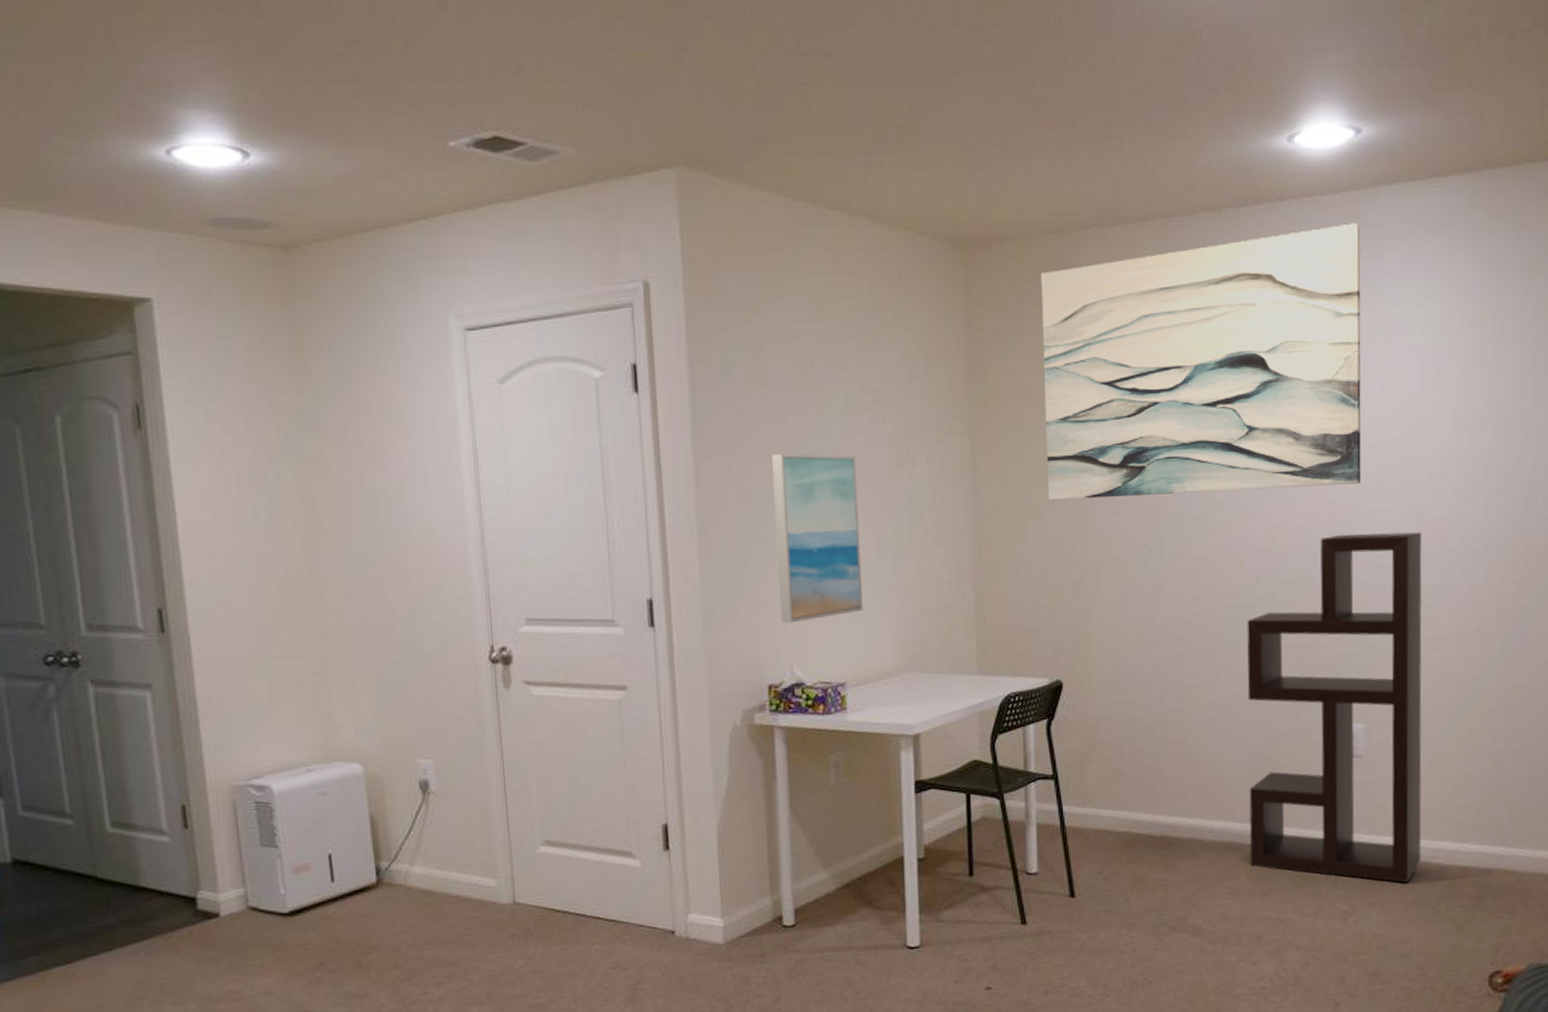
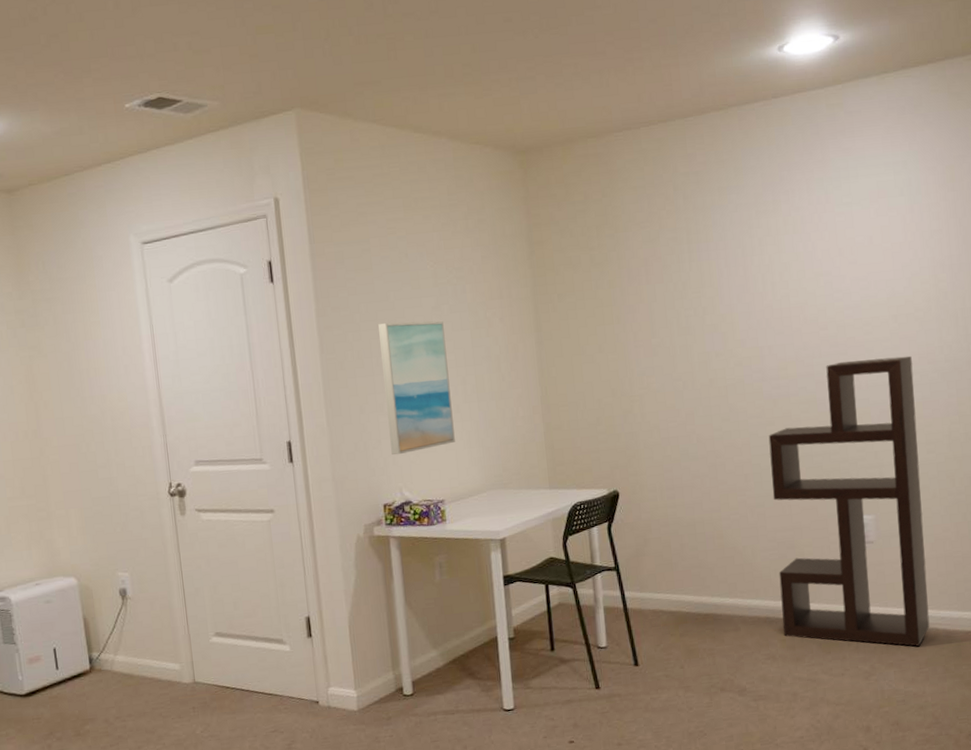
wall art: present [1041,223,1361,501] -> none [583,110,858,348]

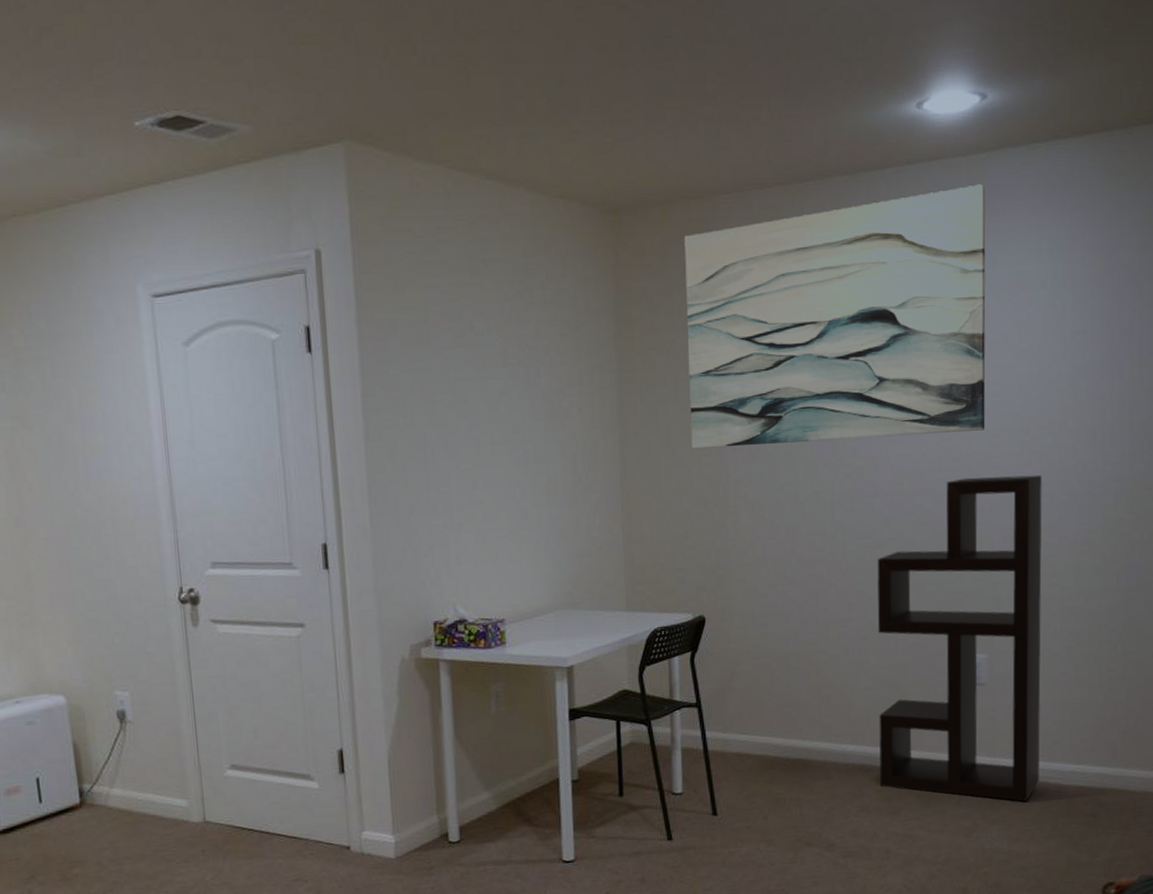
wall art: present [378,321,455,455] -> none [435,408,520,565]
wall art: none [583,110,858,348] -> present [684,184,986,449]

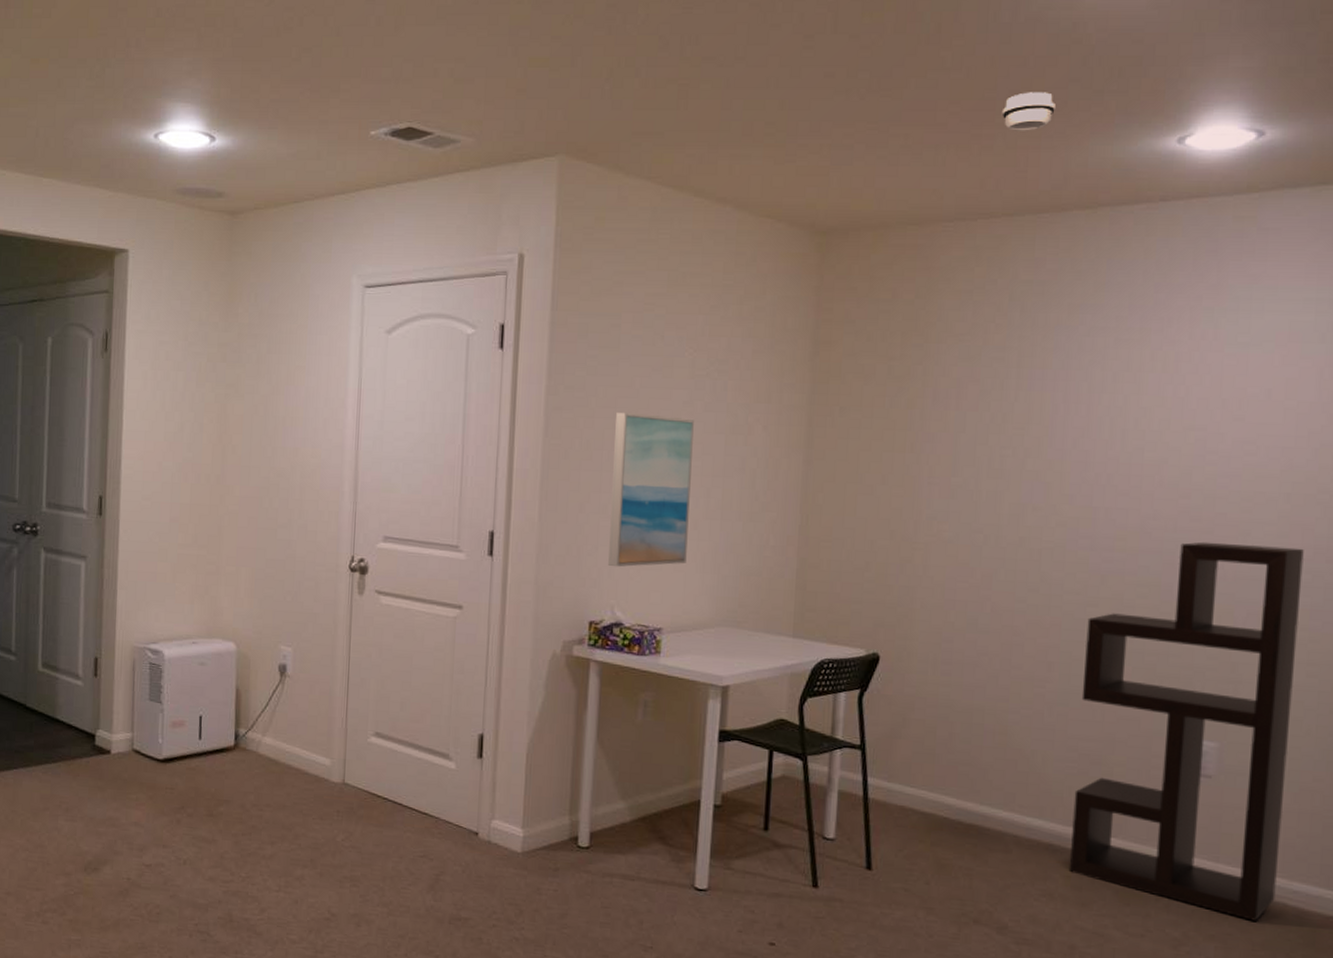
wall art: none [435,408,520,565] -> present [608,413,694,567]
wall art: present [684,184,986,449] -> none [883,226,1255,492]
smoke detector: none [764,61,811,101] -> present [1001,92,1055,131]

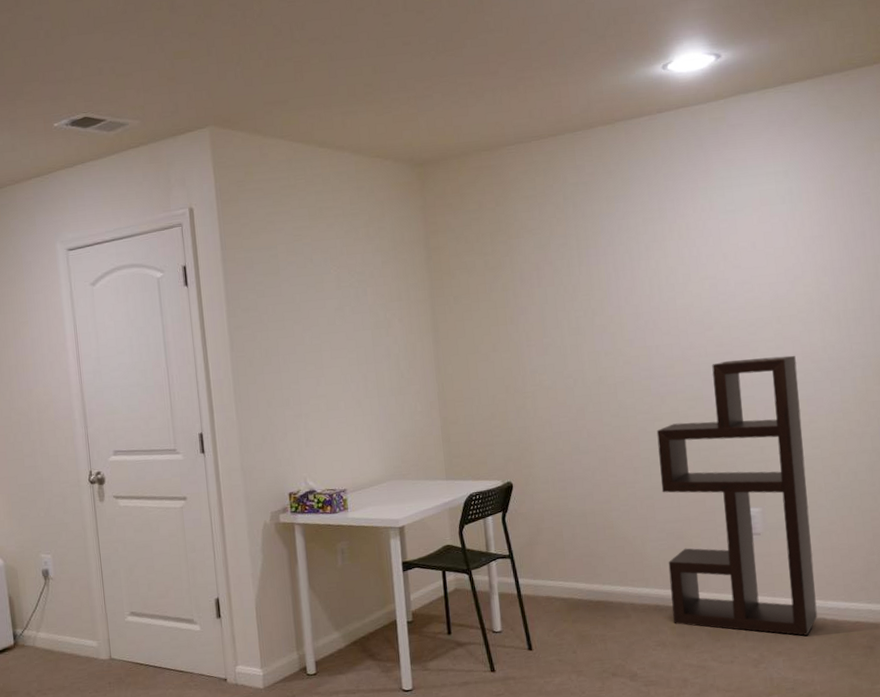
wall art: present [608,413,694,567] -> none [285,321,357,447]
smoke detector: present [1001,92,1055,131] -> none [536,41,574,72]

